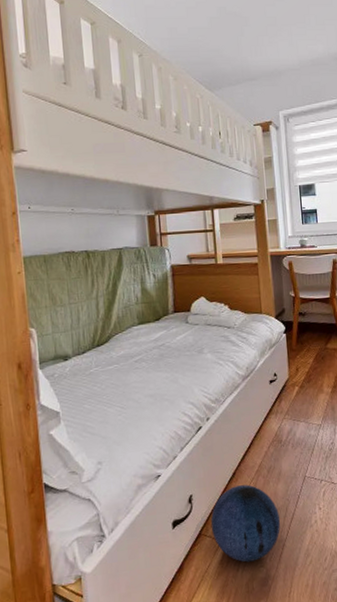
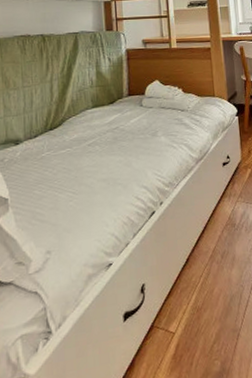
ball: present [210,484,280,562] -> none [163,271,235,356]

